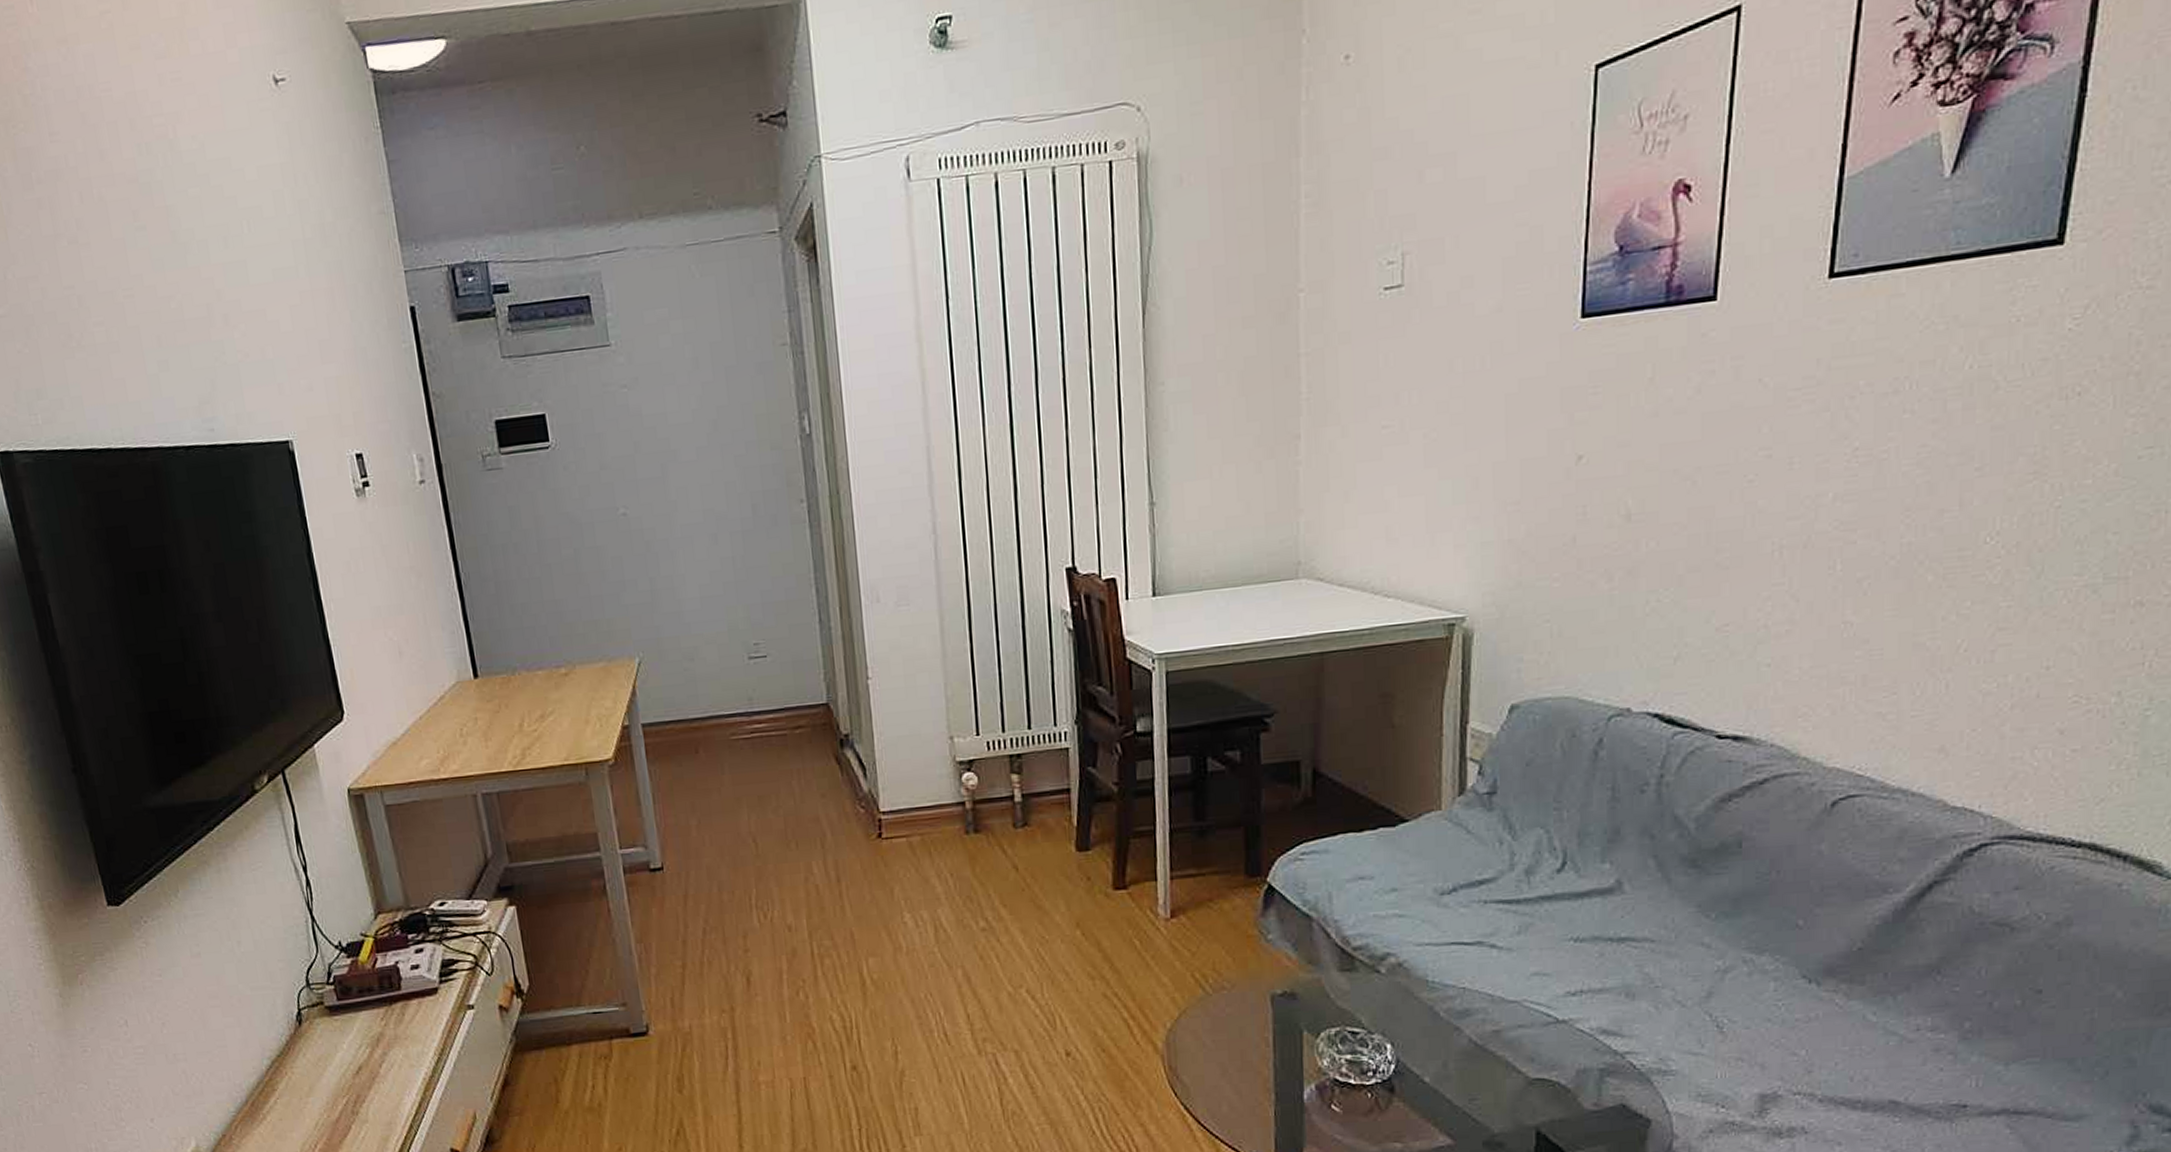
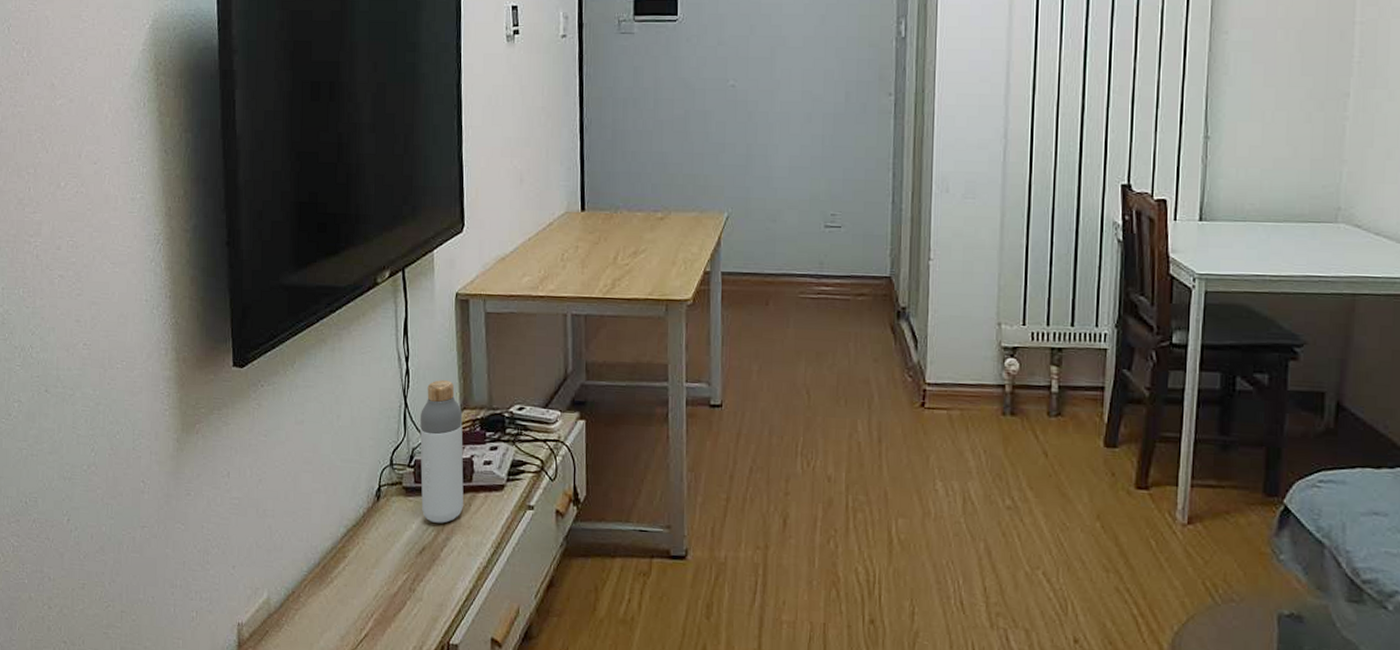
bottle: none [330,885,396,1039] -> present [420,380,464,523]

